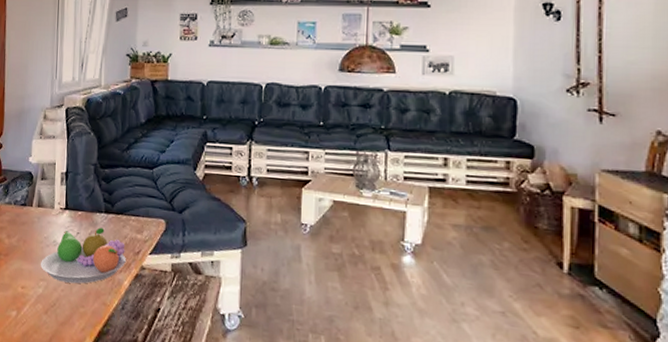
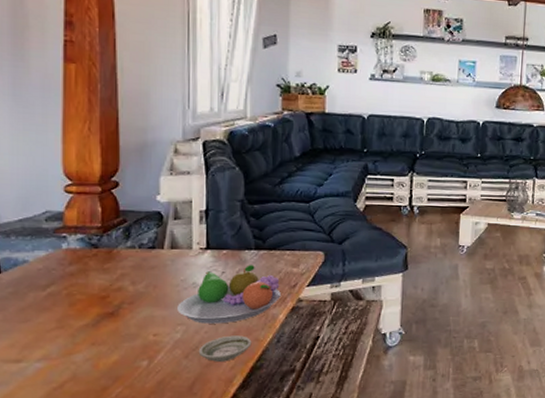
saucer: none [55,296,100,322] -> present [198,335,252,362]

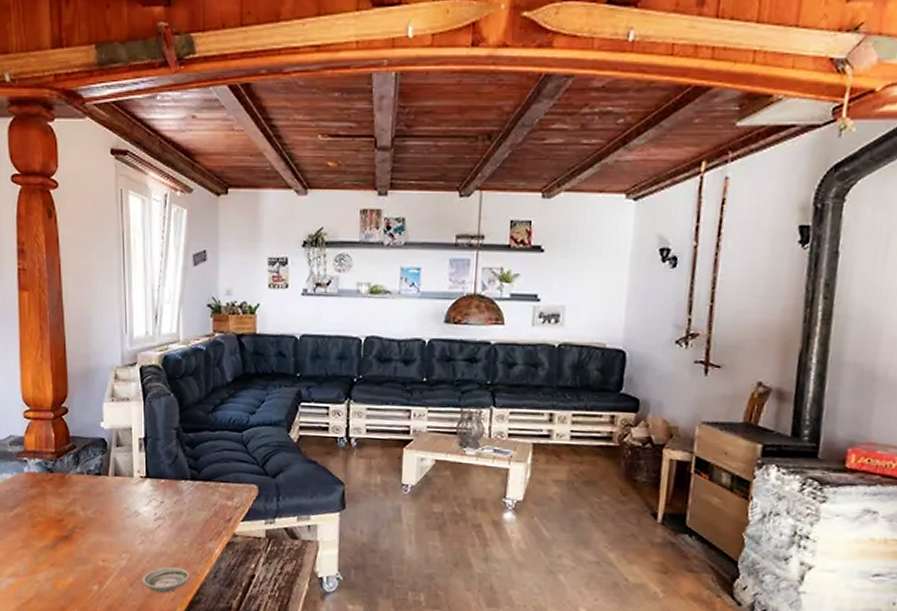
fruit bowl: present [177,265,281,324] -> none [122,495,216,555]

